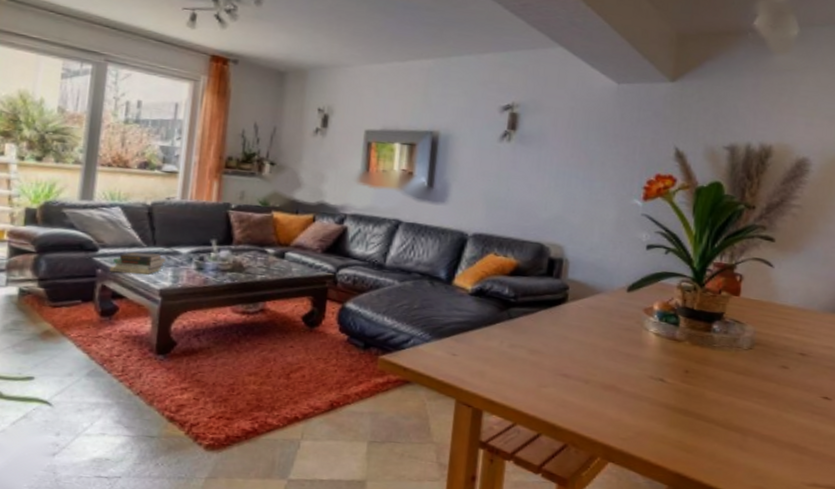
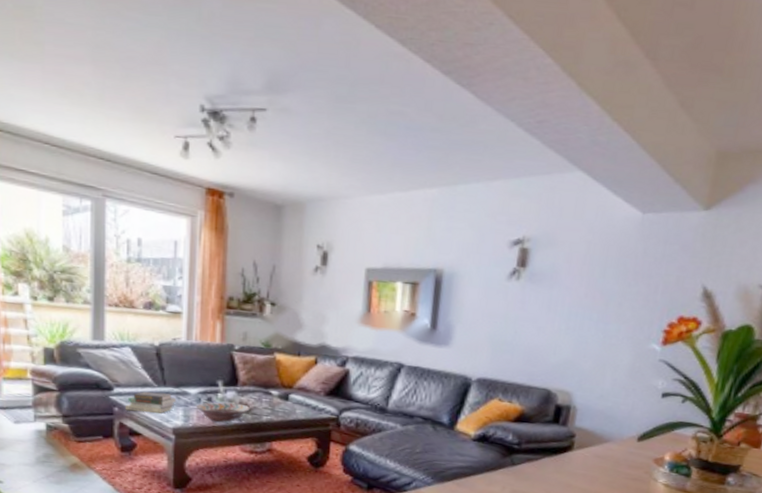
decorative bowl: none [187,261,245,283] -> present [197,402,251,423]

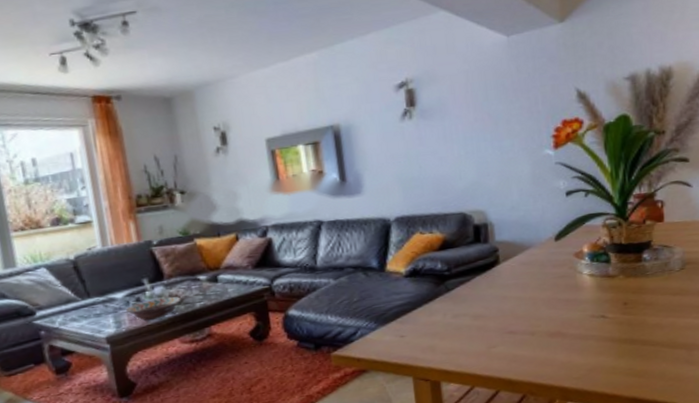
books: present [126,391,177,413] -> none [52,304,105,331]

